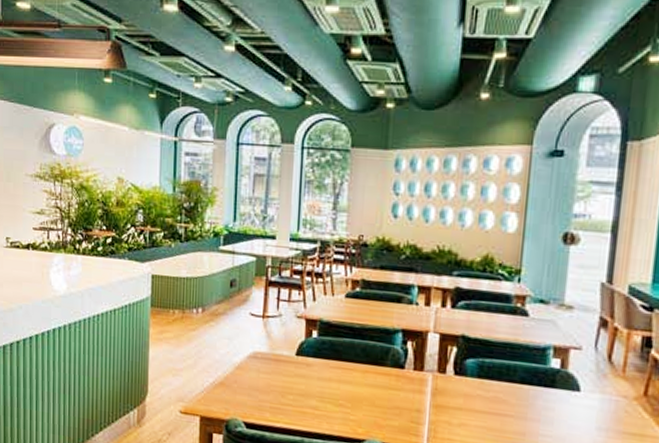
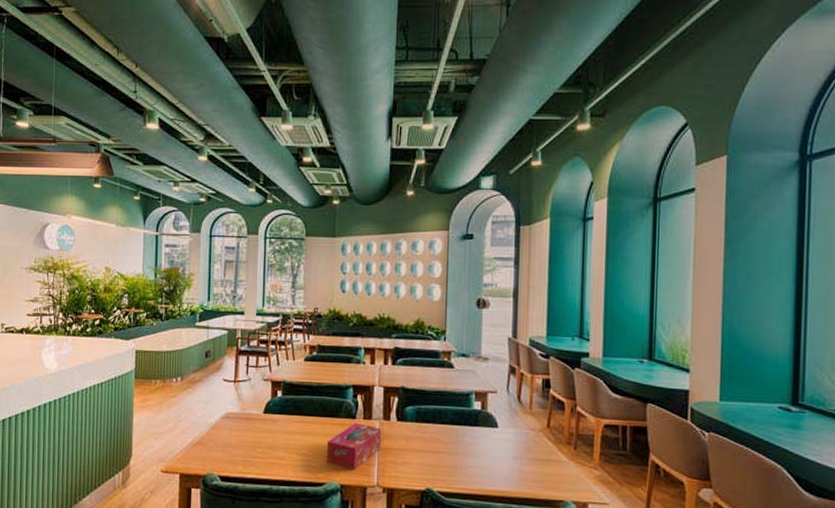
tissue box: none [368,374,436,429] -> present [327,423,382,471]

